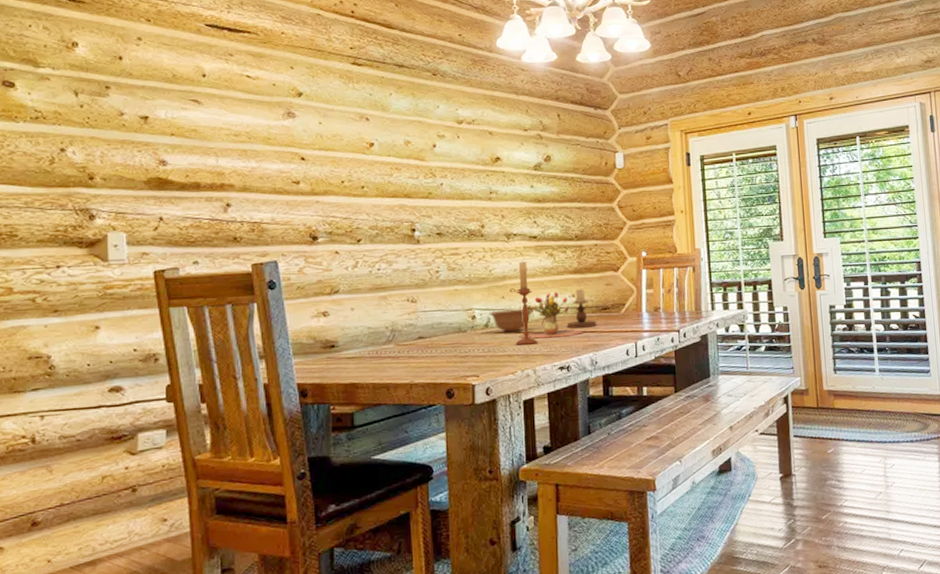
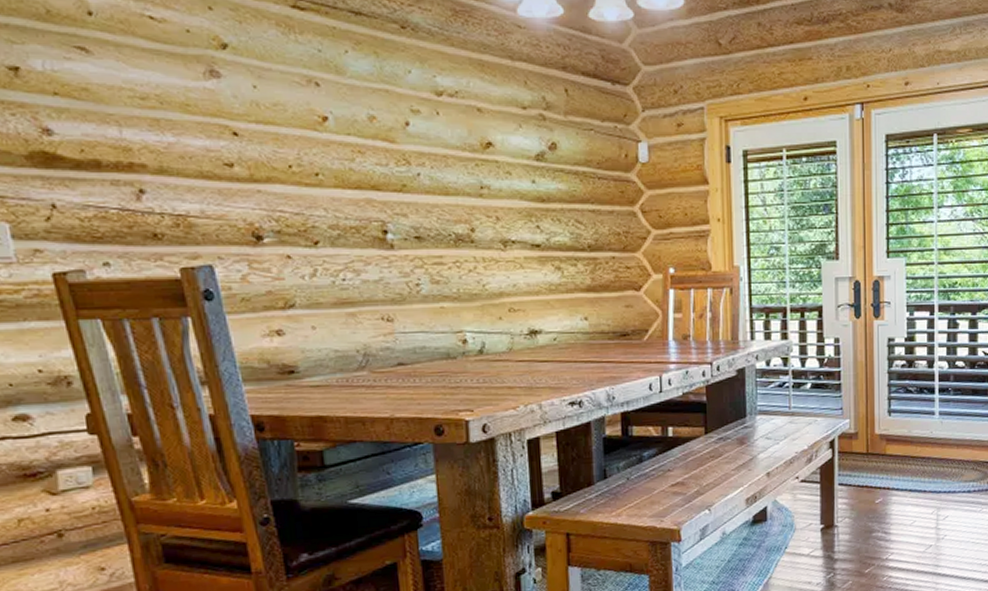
bowl: present [489,309,533,334] -> none [483,332,538,363]
candlestick: present [515,260,537,345] -> none [516,273,543,376]
flower arrangement: present [519,292,585,339] -> none [520,314,600,369]
candlestick: present [566,289,596,329] -> none [578,311,613,358]

